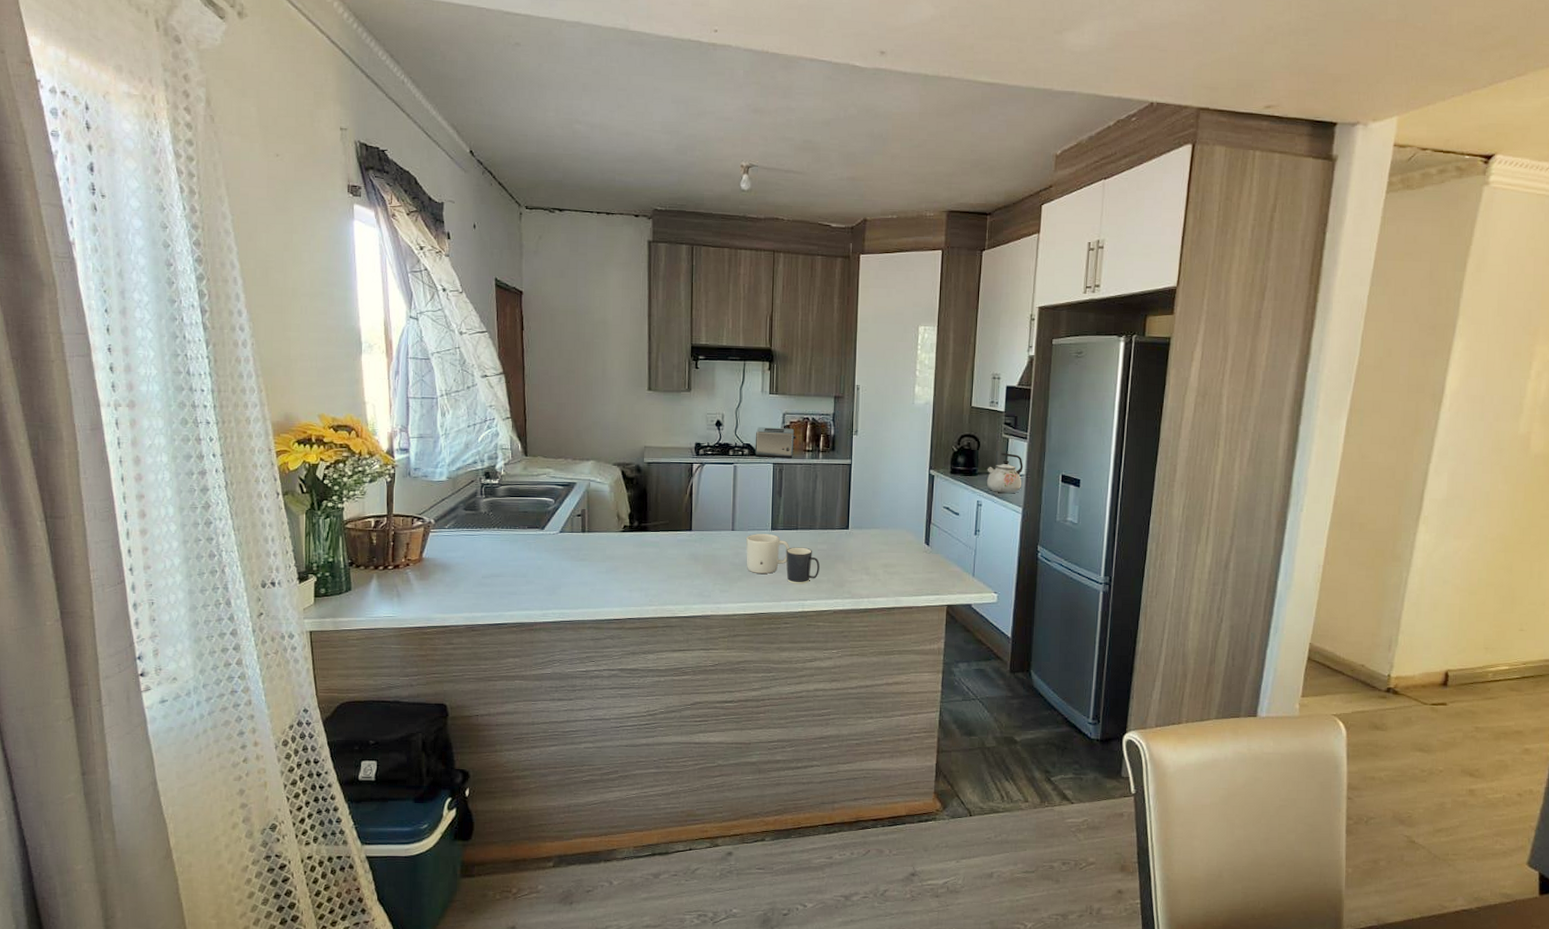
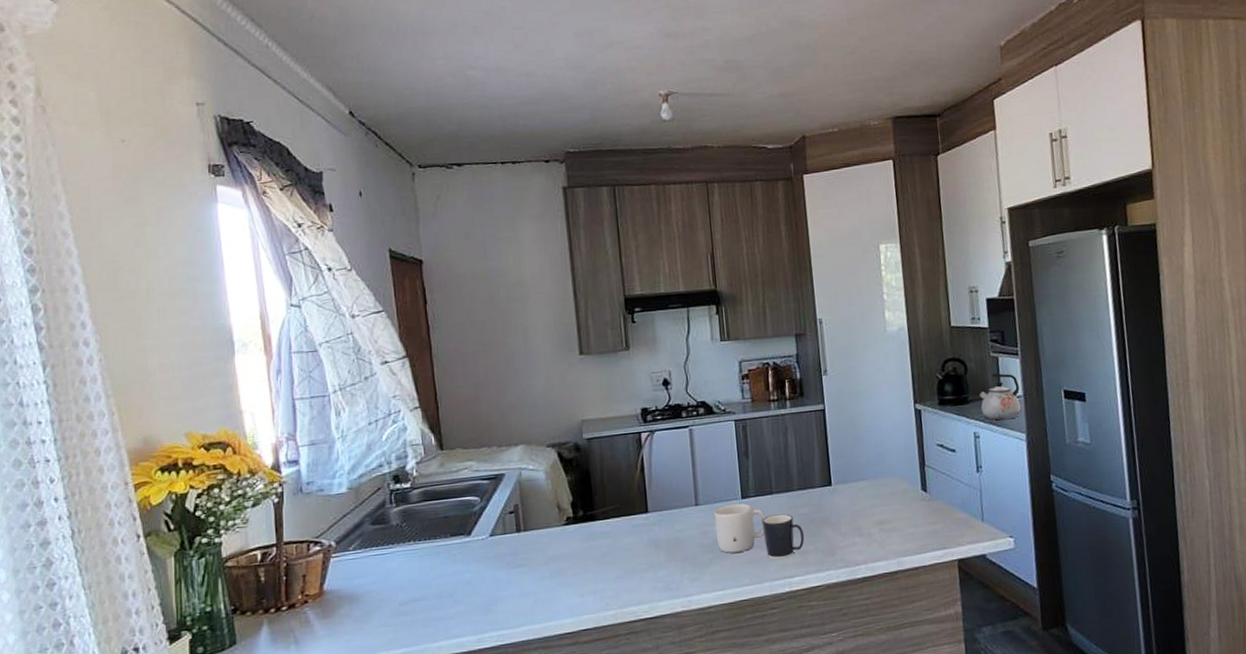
toaster: present [754,427,797,459] -> none [709,377,758,415]

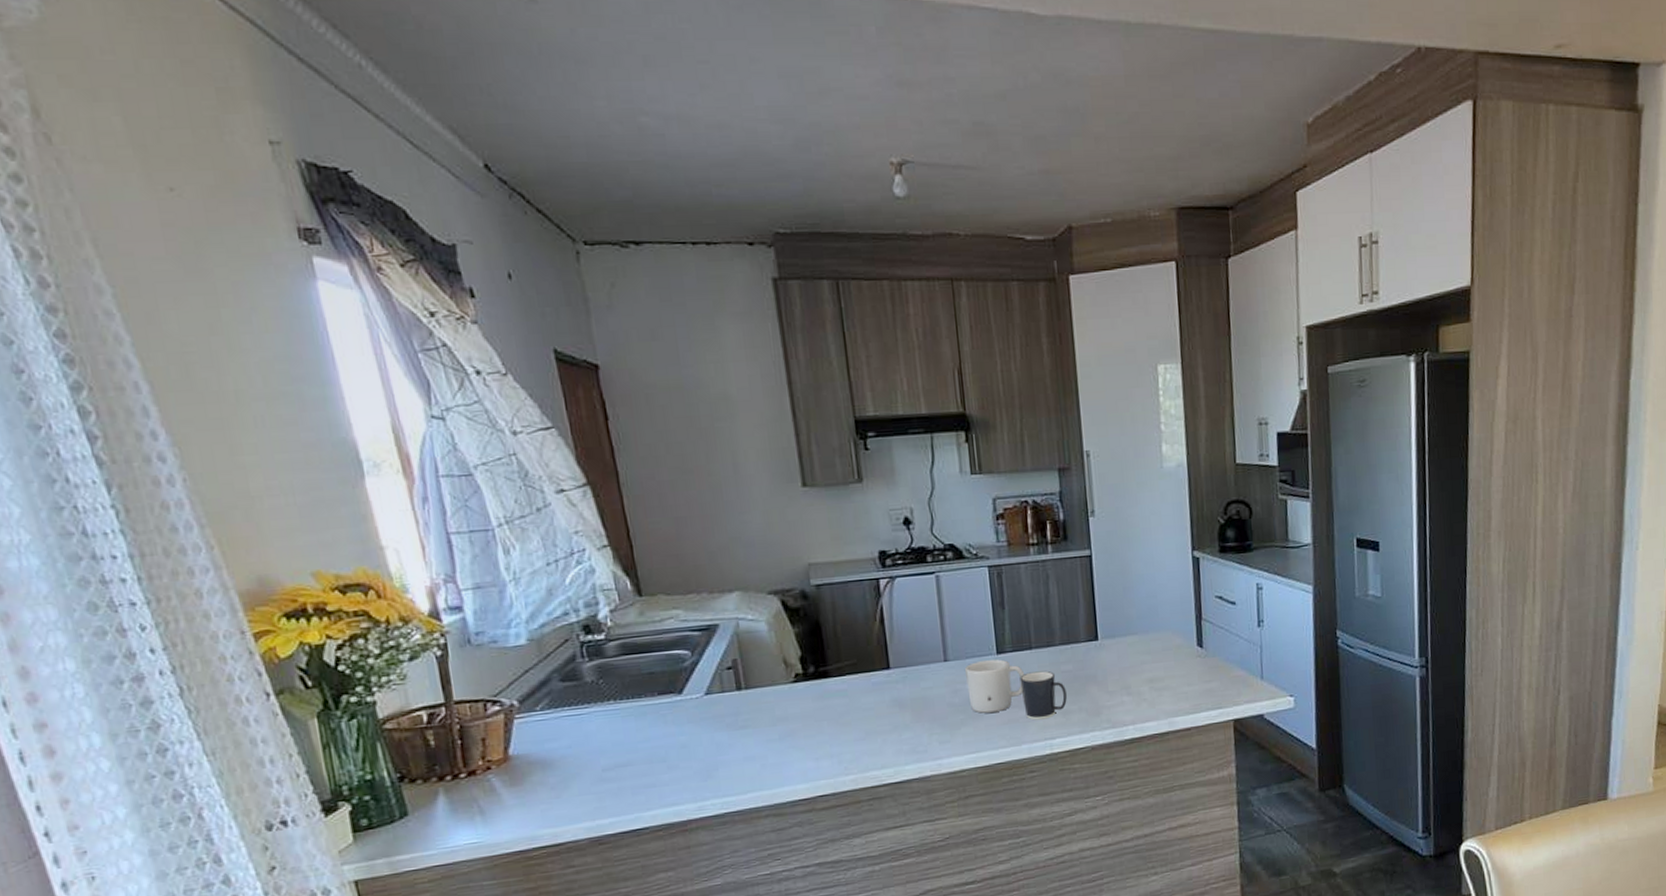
kettle: present [979,373,1021,421] -> none [1264,518,1309,571]

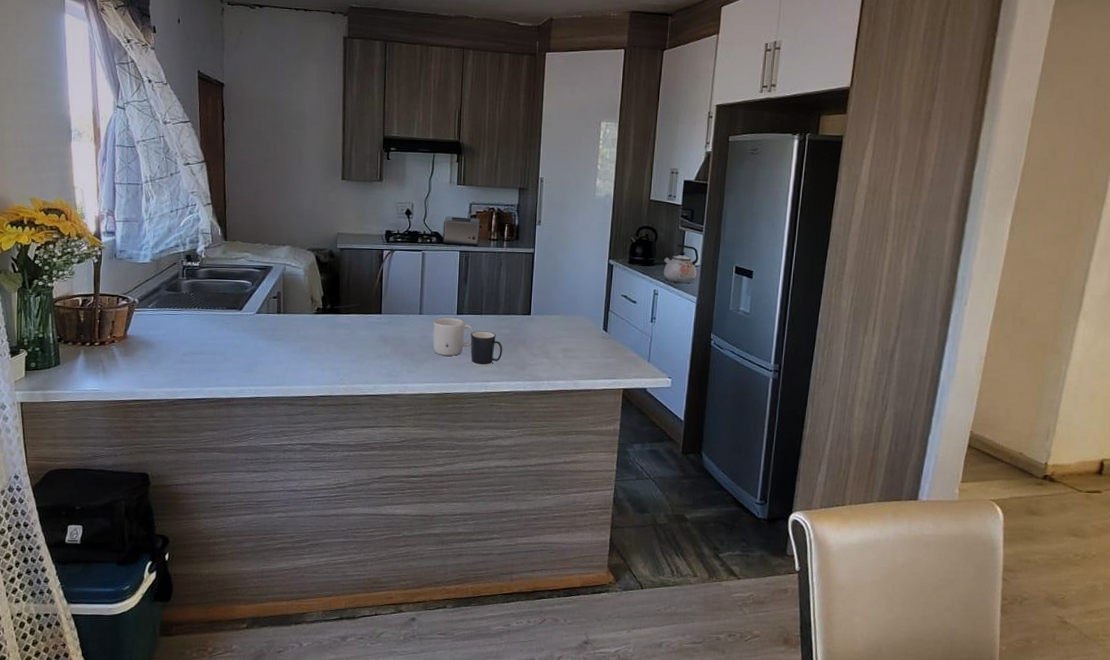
toaster: none [958,517,1015,560] -> present [442,216,483,247]
kettle: none [1264,518,1309,571] -> present [663,243,698,284]

